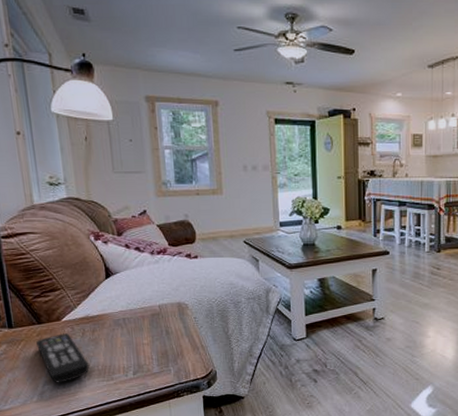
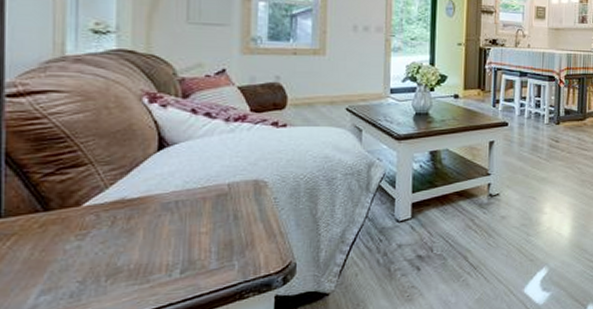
remote control: present [36,333,89,383] -> none [37,222,115,292]

